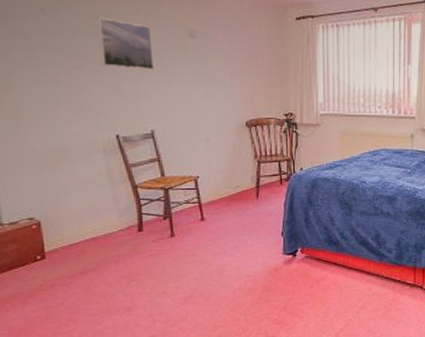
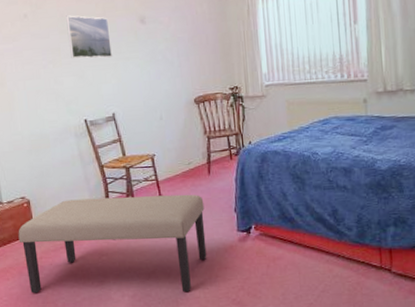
bench: none [23,217,250,325] -> present [18,194,207,294]

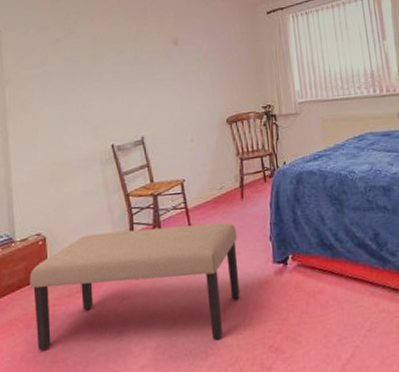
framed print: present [66,15,112,59] -> none [99,39,143,82]

